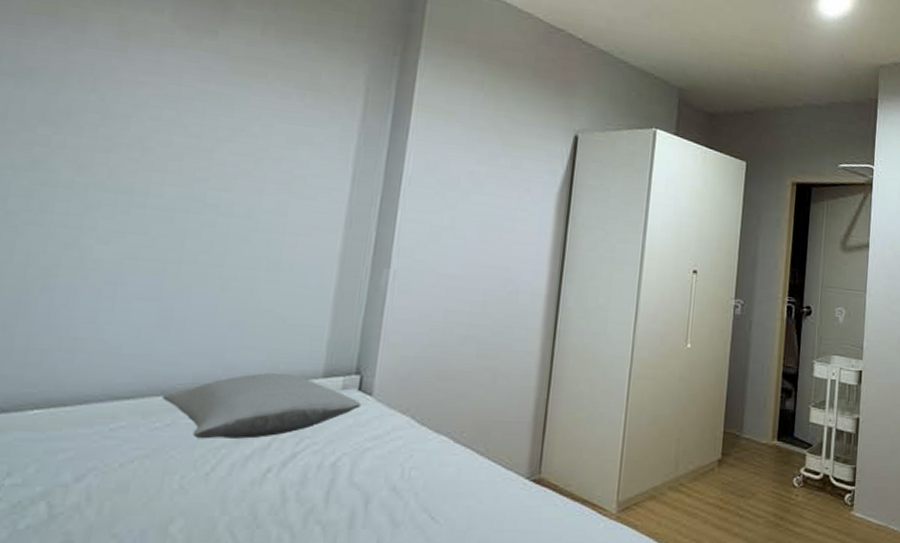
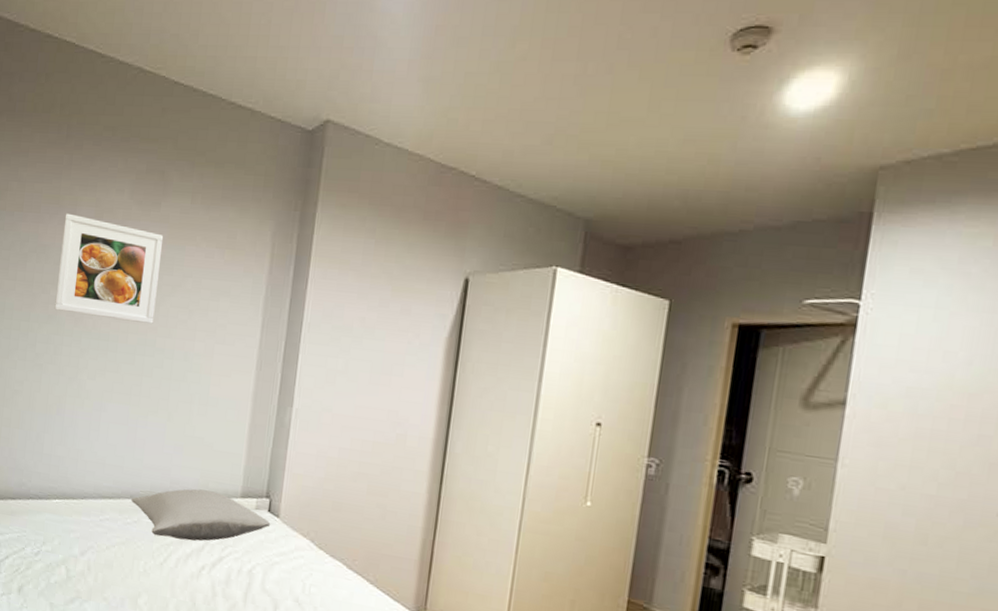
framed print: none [43,30,222,175] -> present [54,213,164,325]

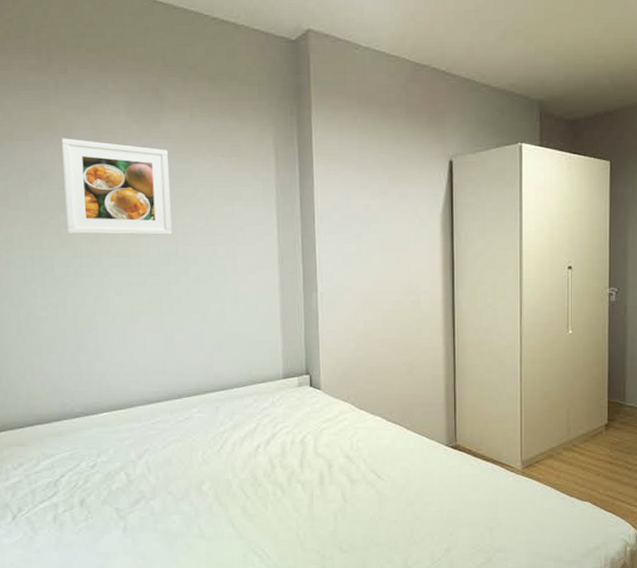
pillow: present [131,488,271,541] -> none [179,378,314,427]

